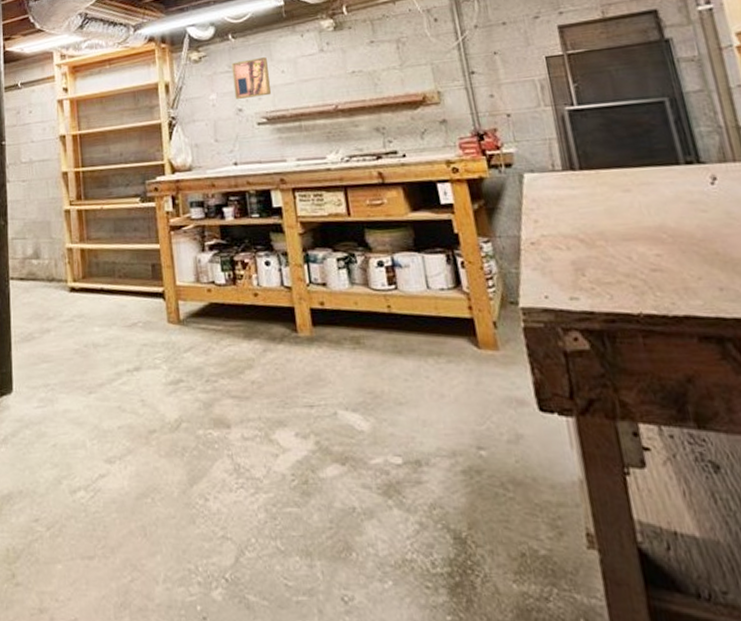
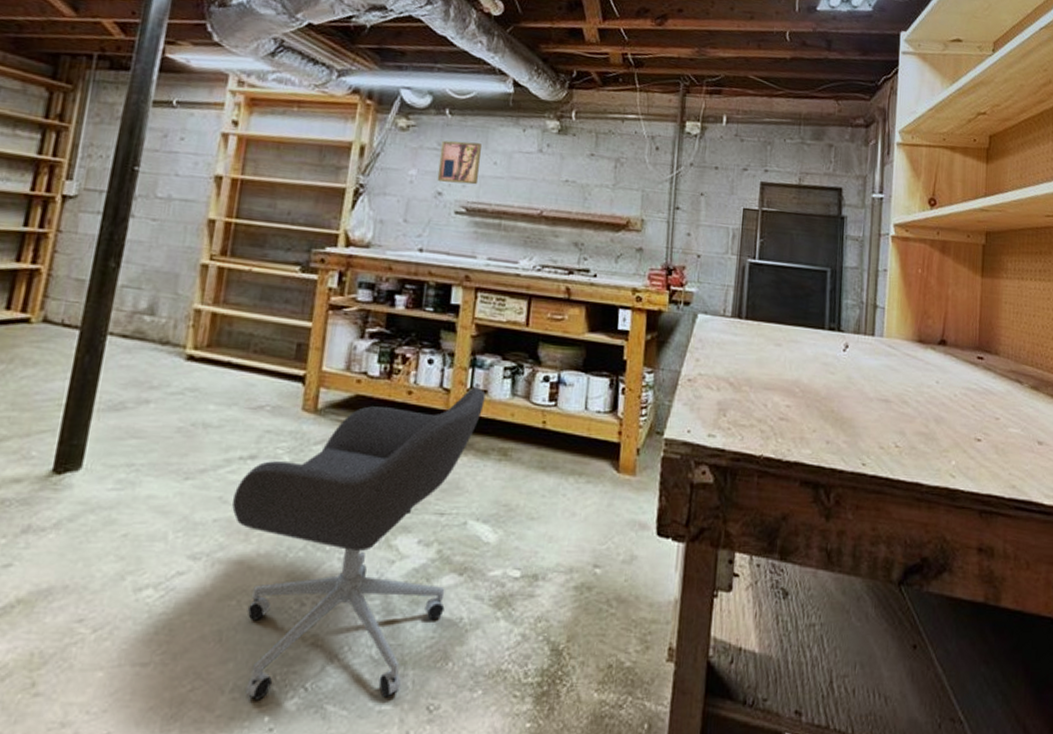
office chair: none [129,281,336,590] -> present [232,386,486,700]

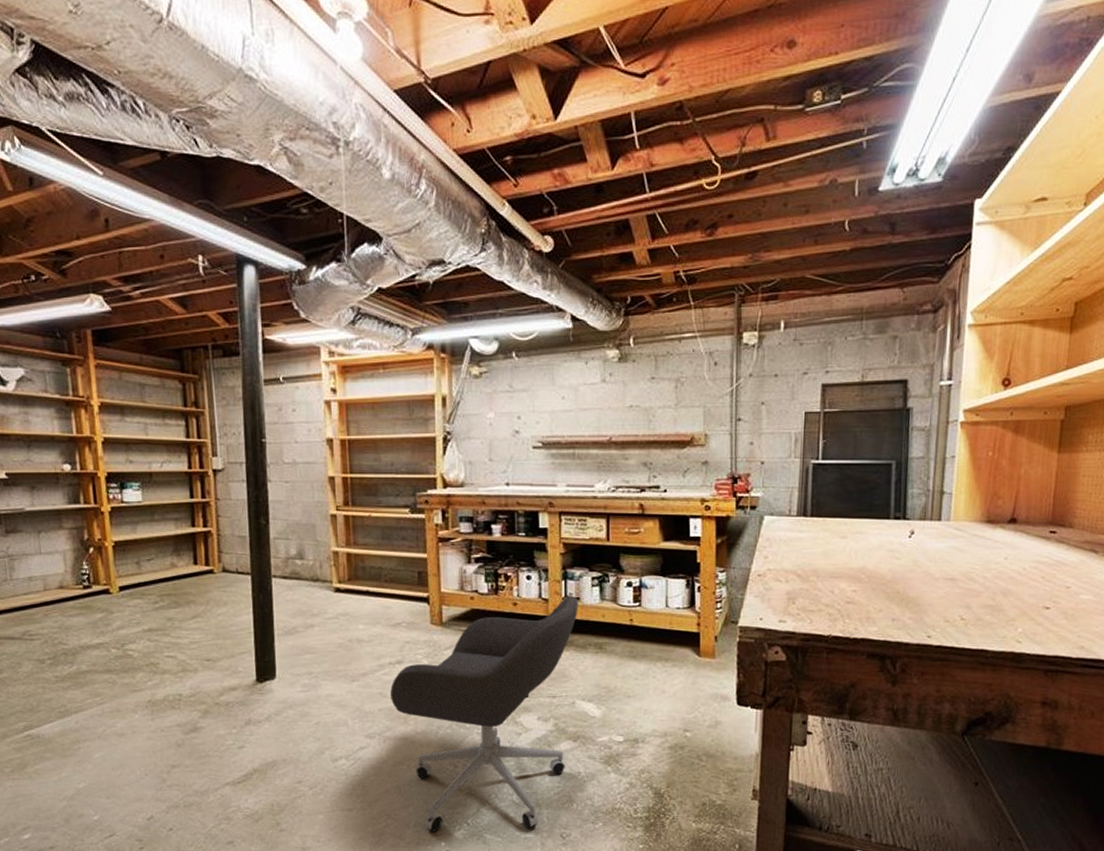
wall art: present [437,140,482,185] -> none [512,381,550,422]

